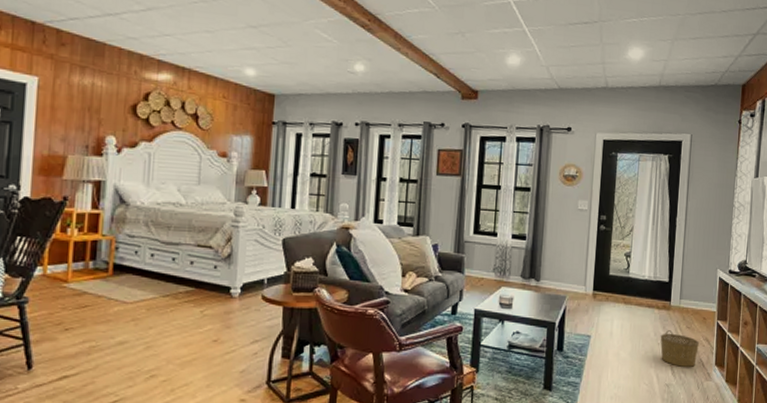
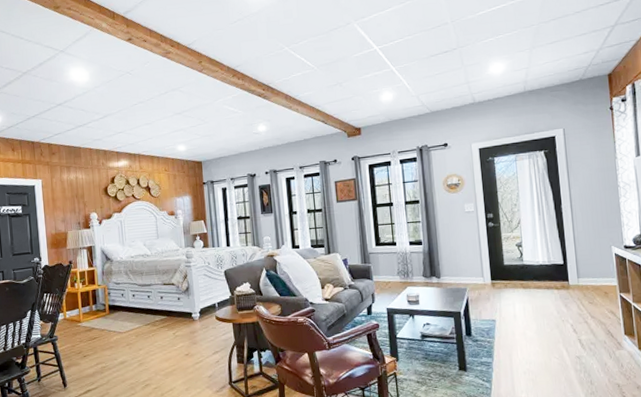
basket: present [660,330,699,368] -> none [563,307,605,340]

